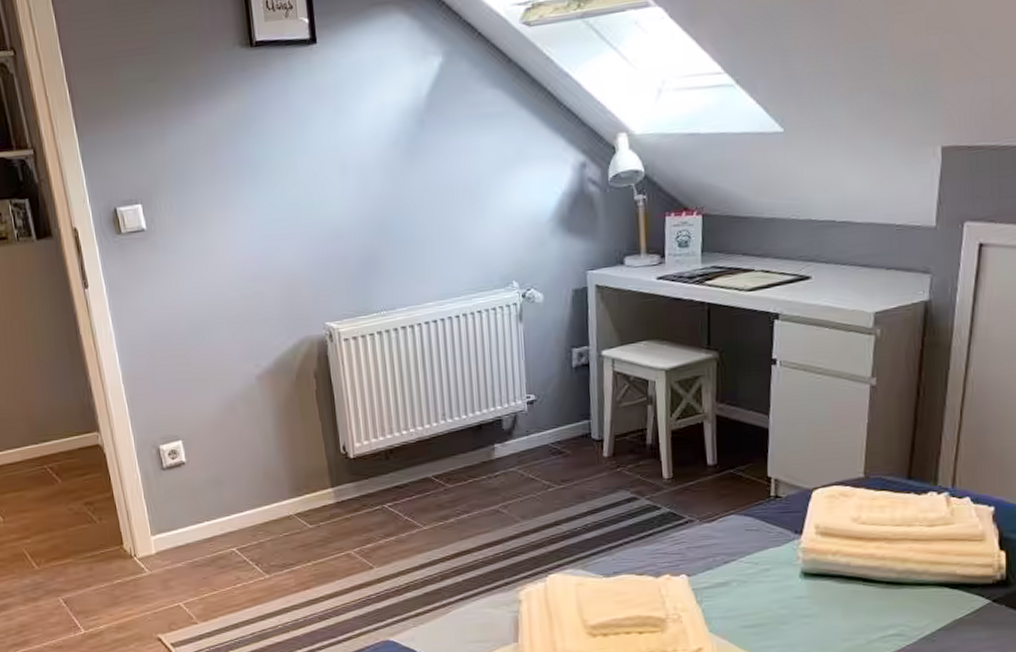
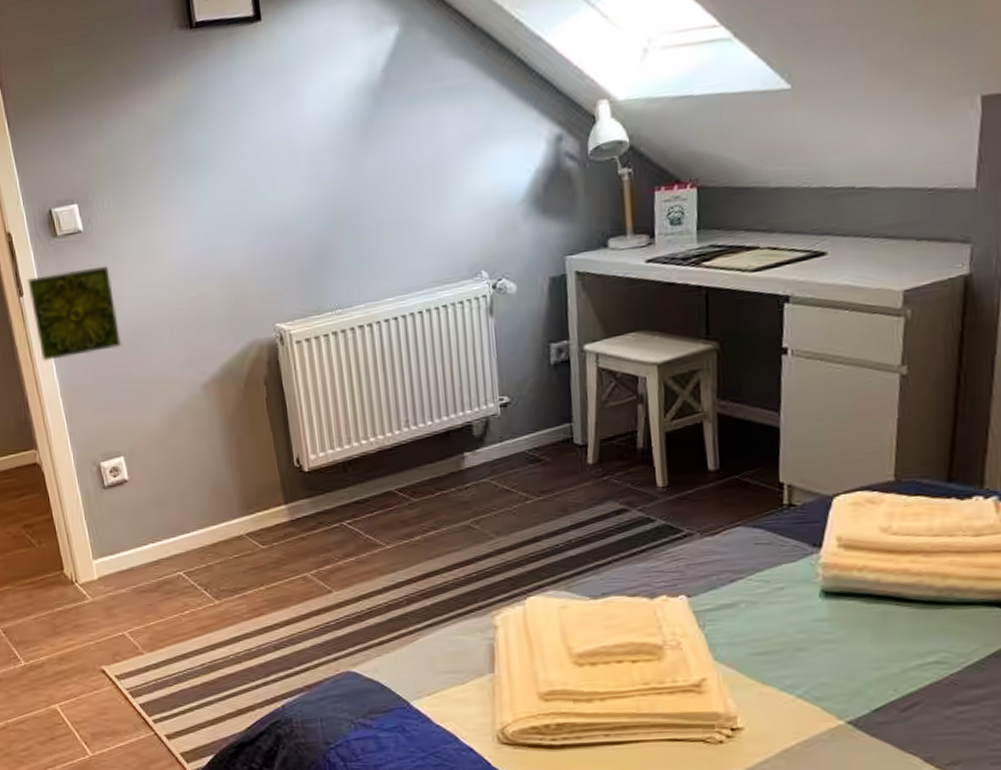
decorative tile: none [92,263,182,350] -> present [27,266,122,361]

